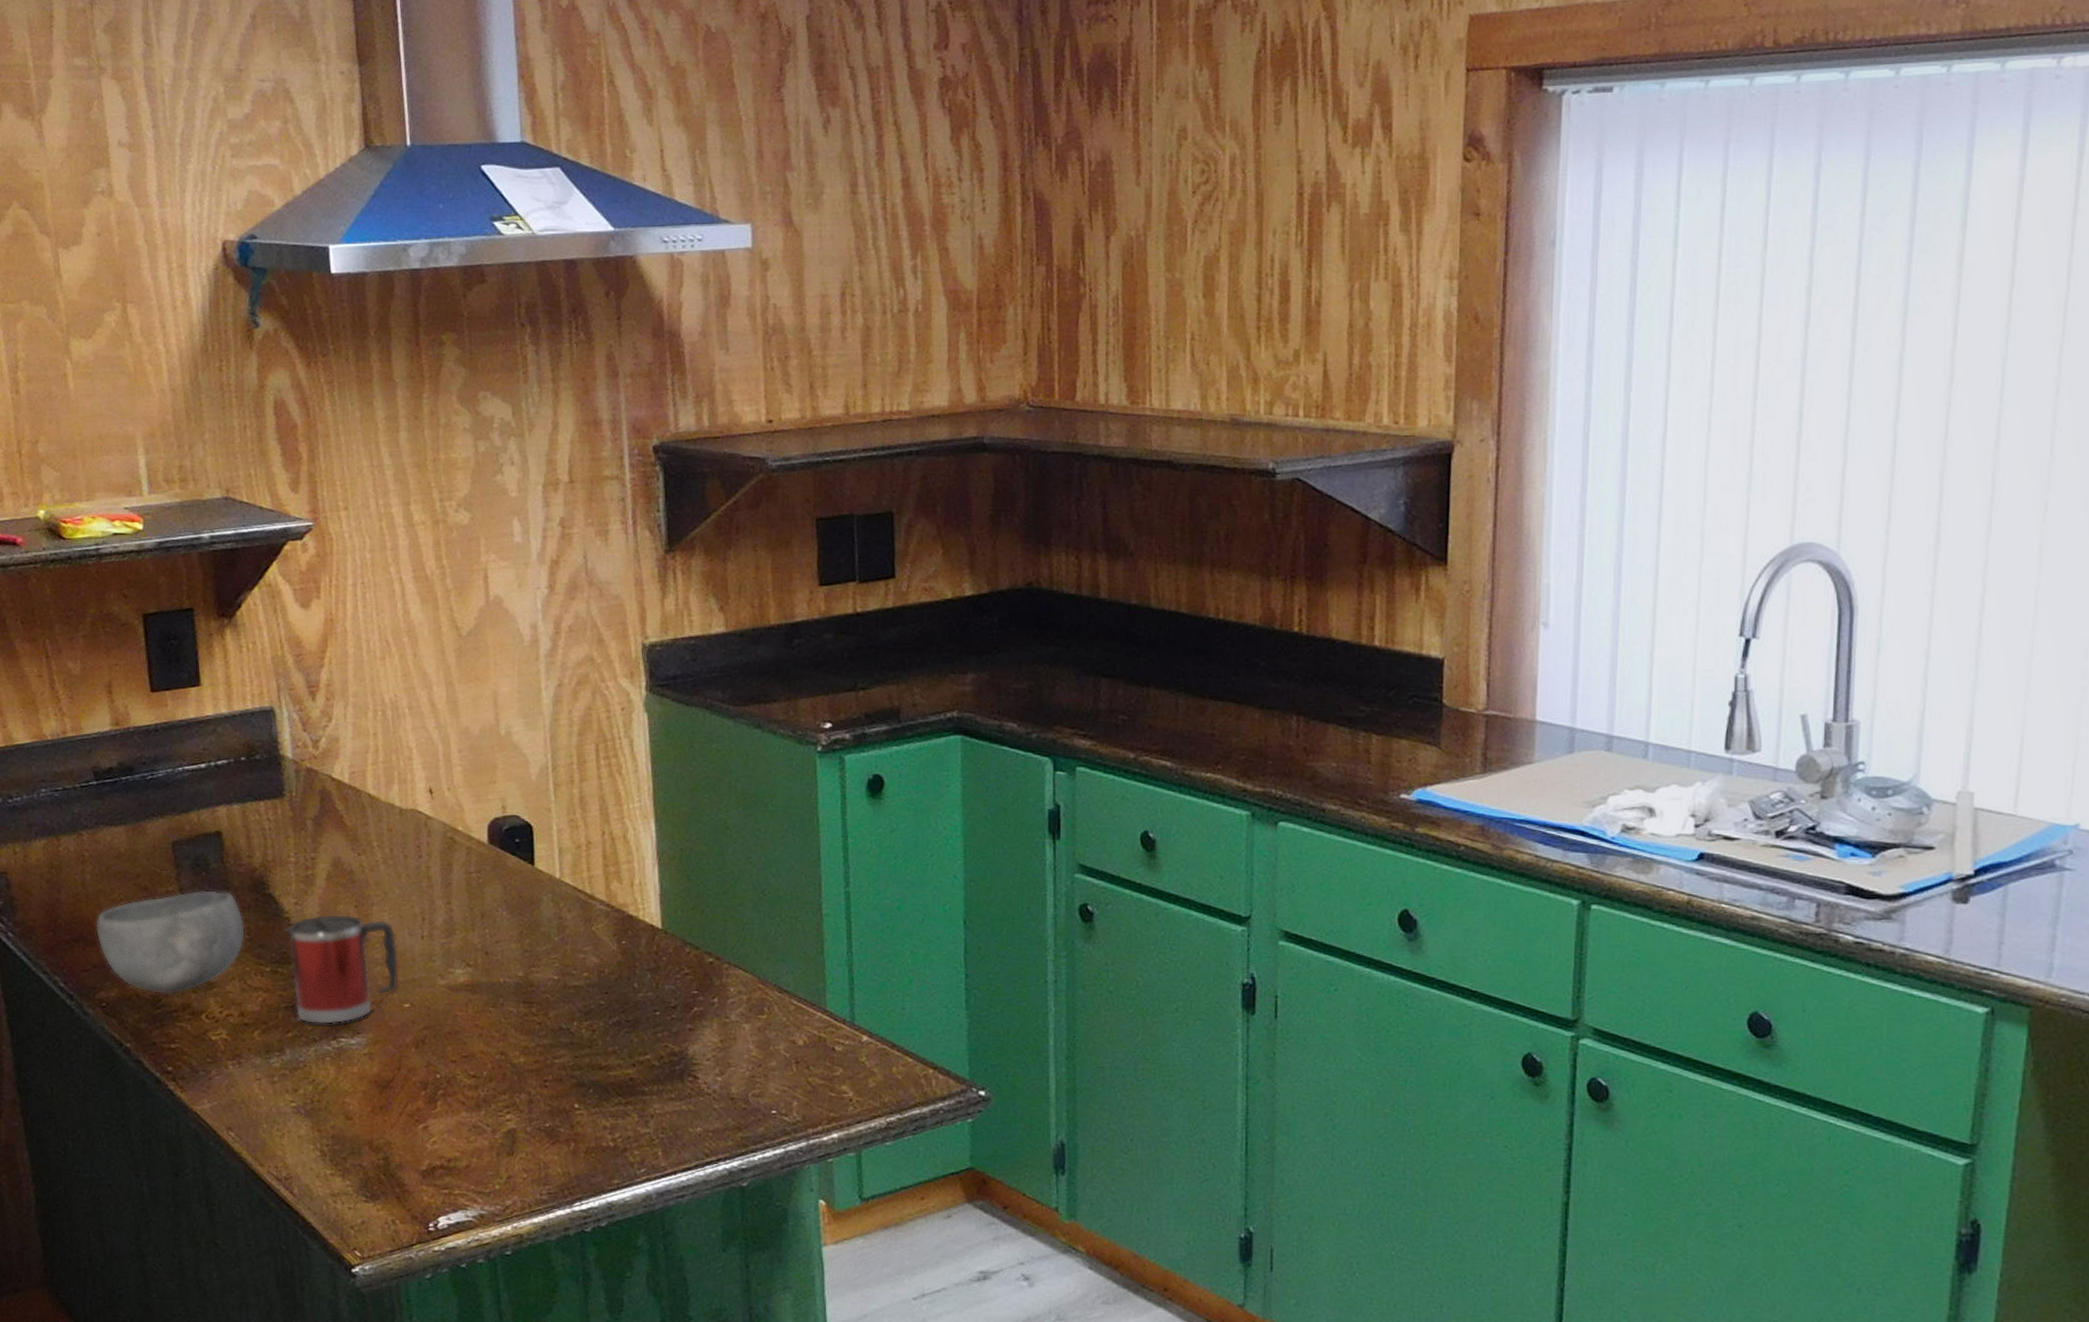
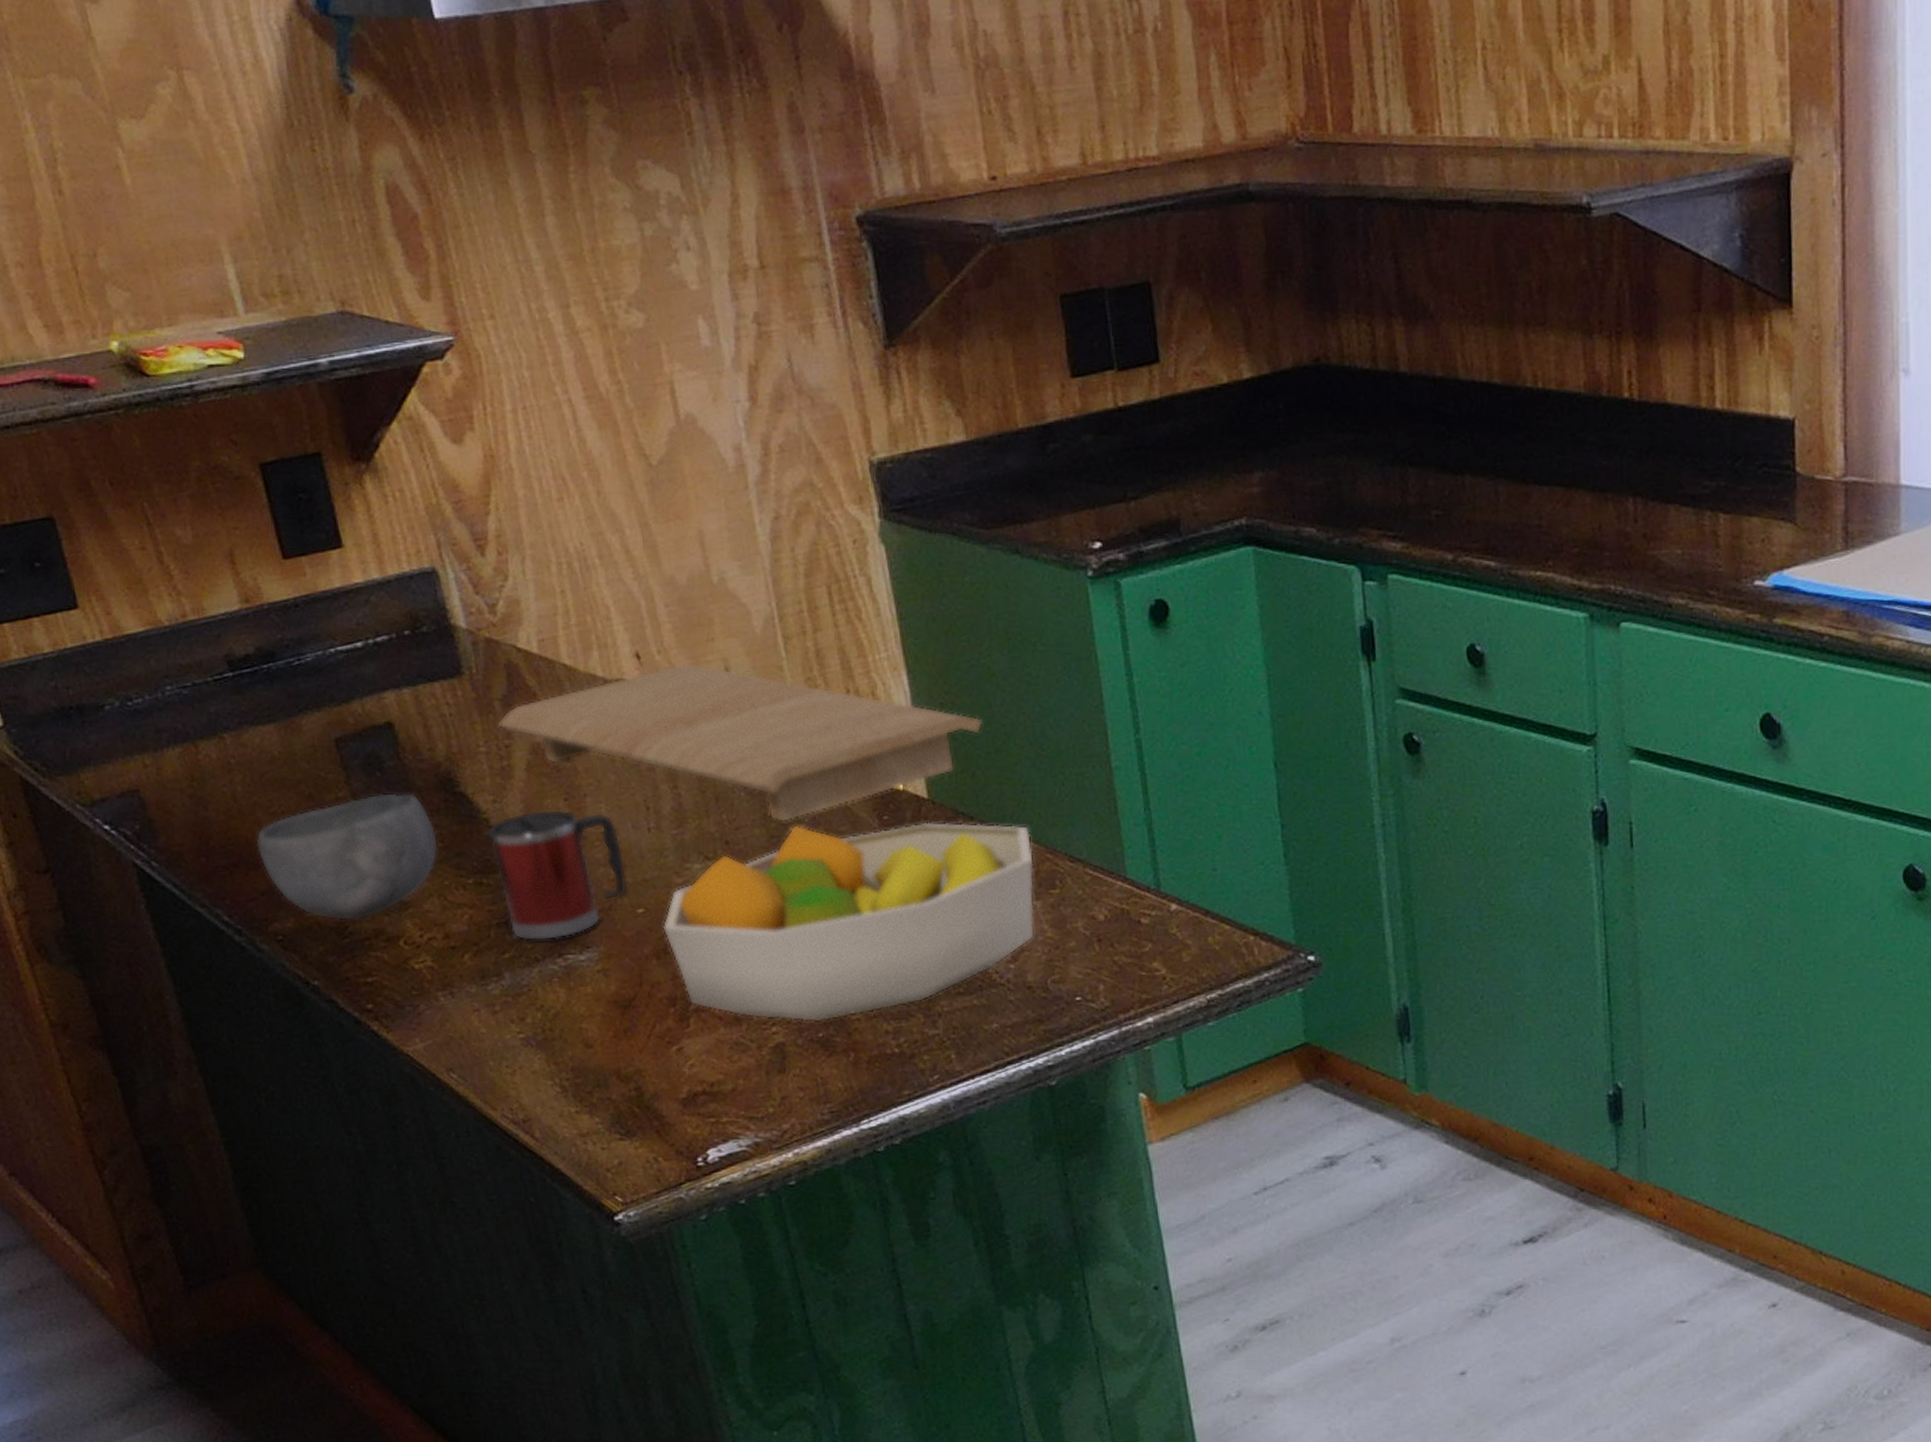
cutting board: none [308,799,716,939] -> present [498,662,983,822]
fruit bowl: none [423,943,747,1114] -> present [662,821,1035,1022]

